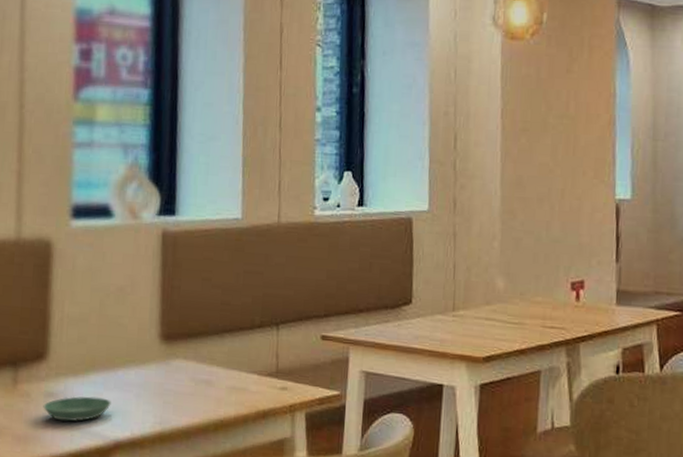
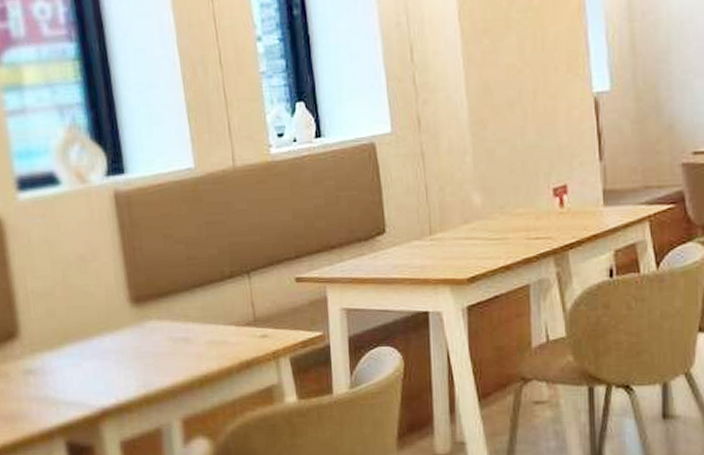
saucer: present [43,396,111,422] -> none [23,368,92,396]

